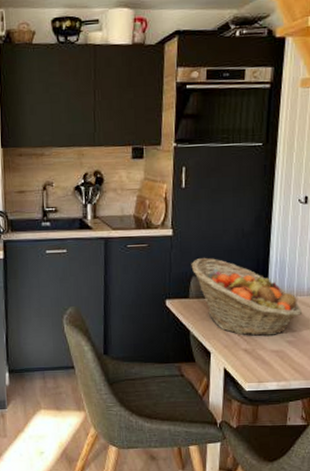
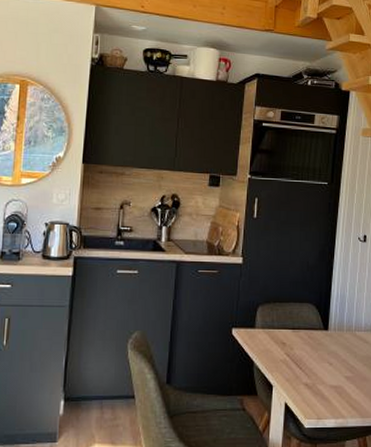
fruit basket: present [191,257,301,337] -> none [258,287,359,371]

